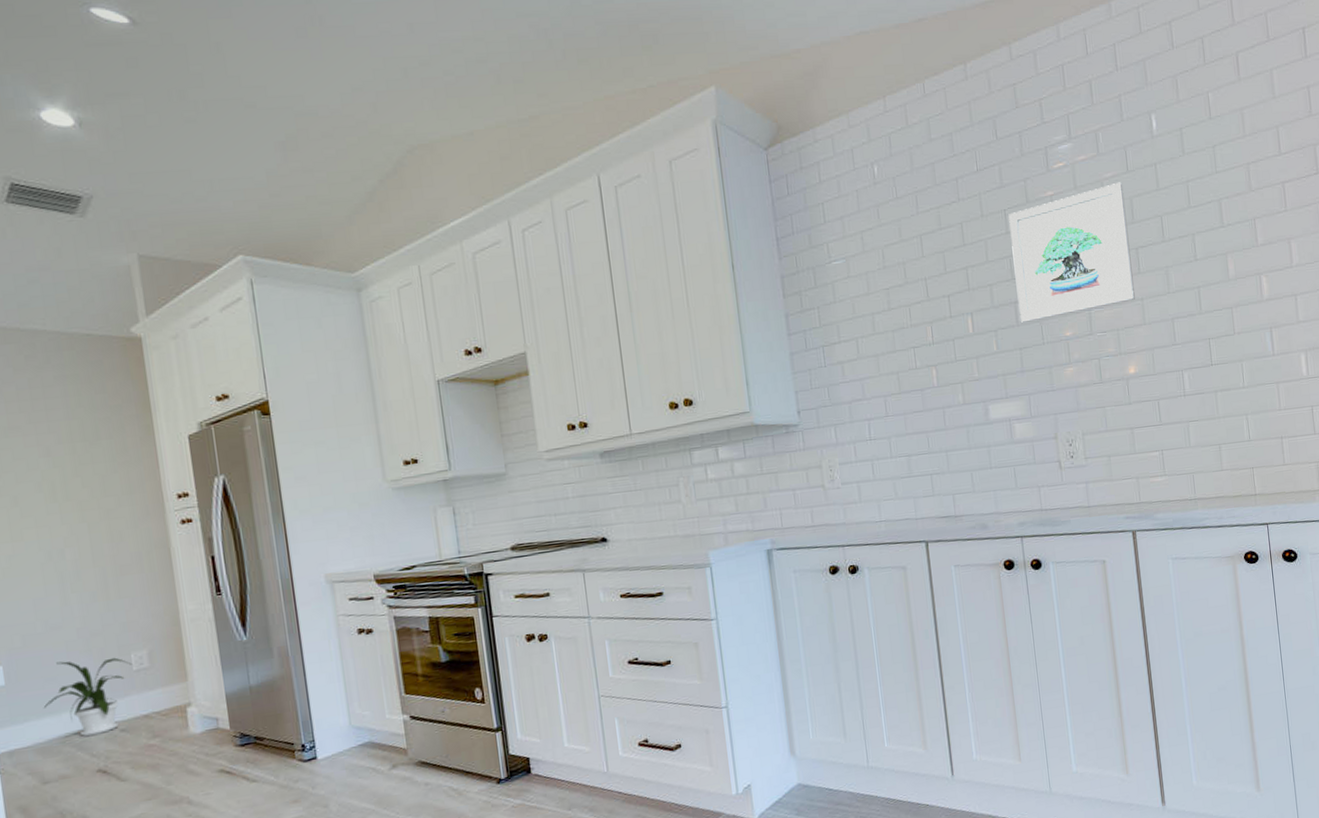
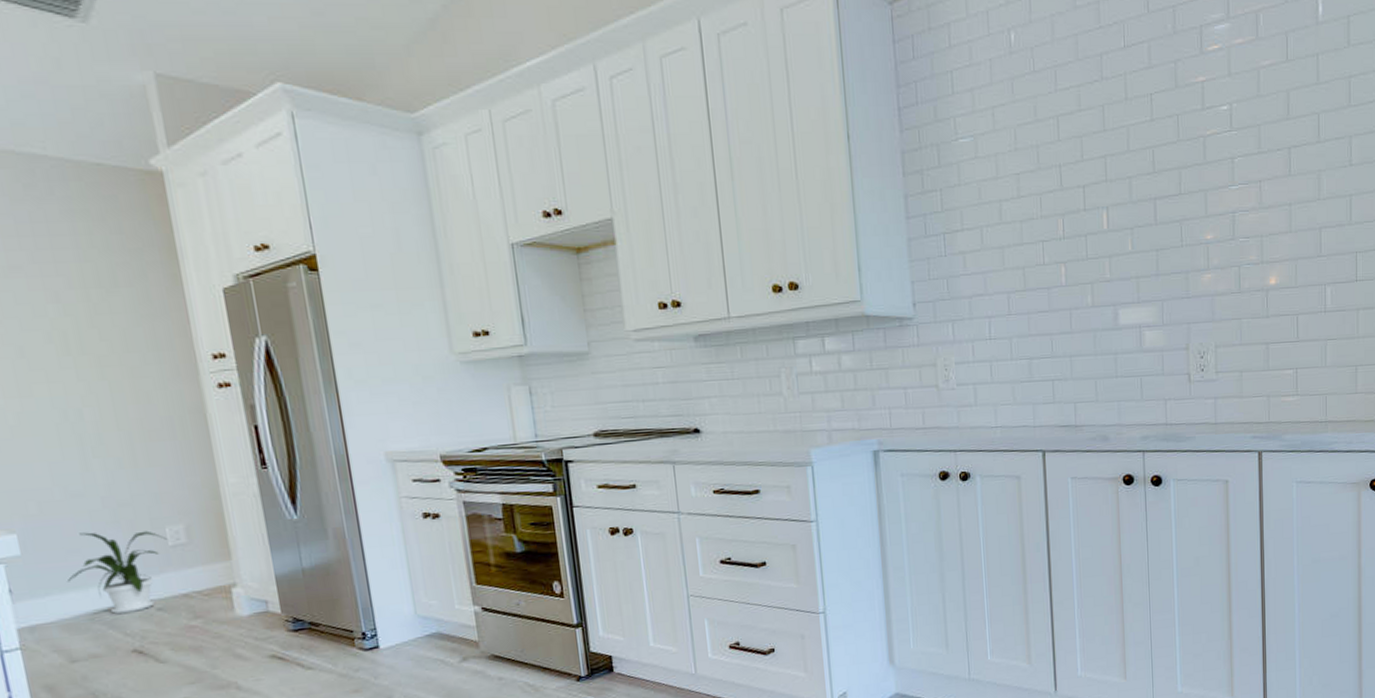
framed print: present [1008,182,1135,323] -> none [1155,72,1283,221]

